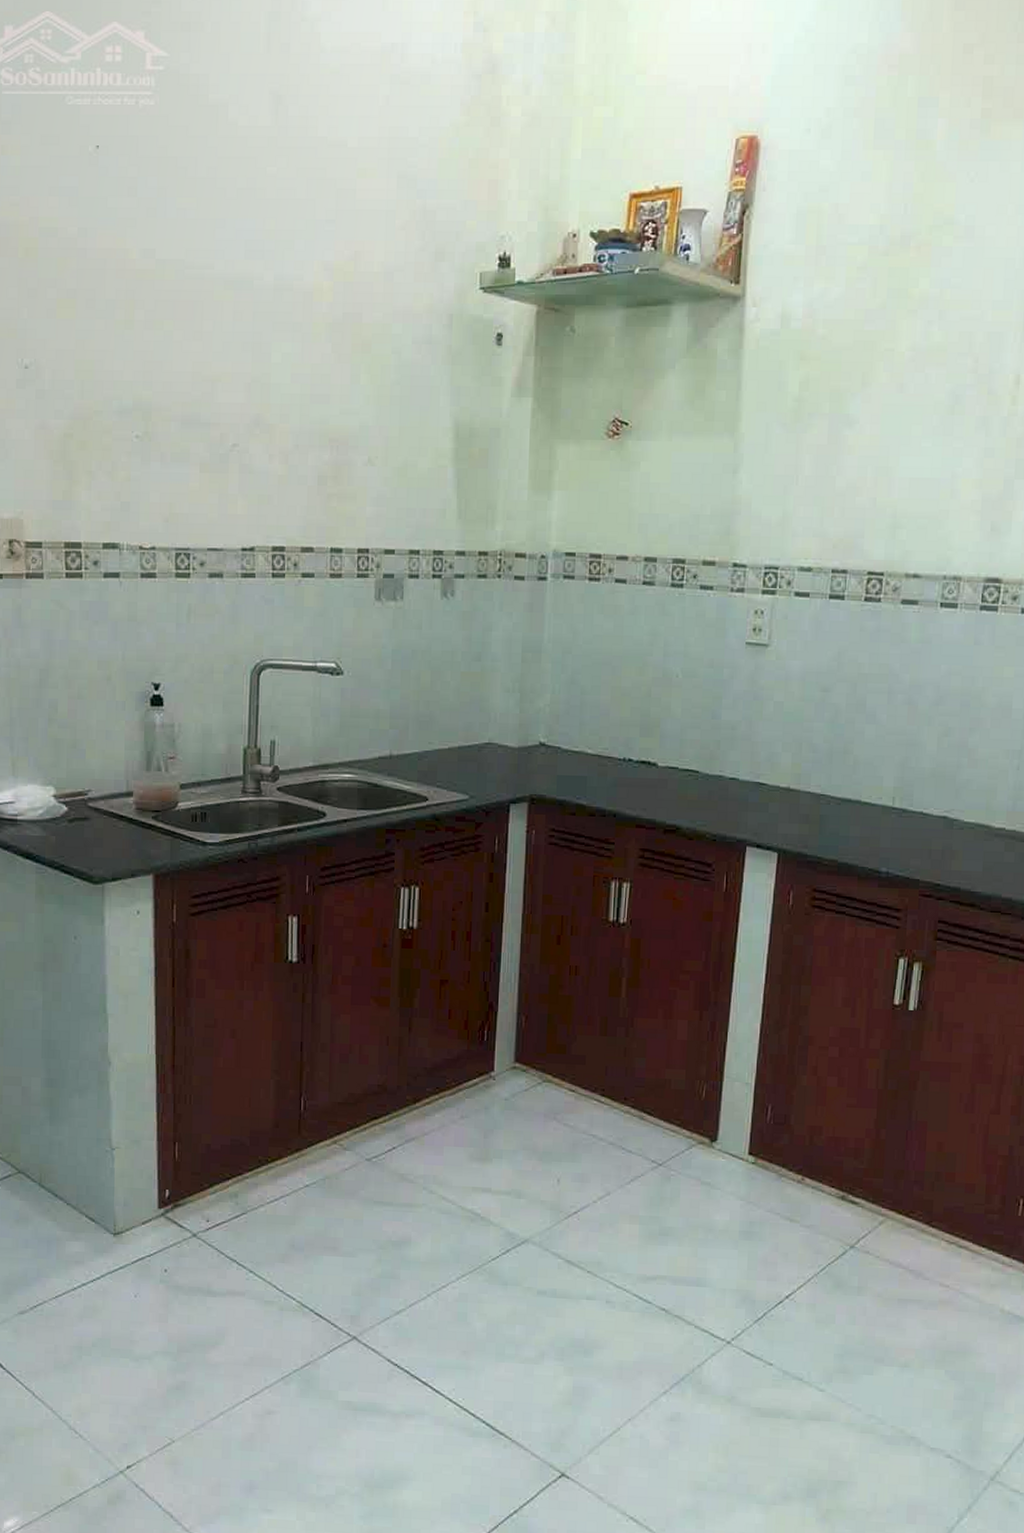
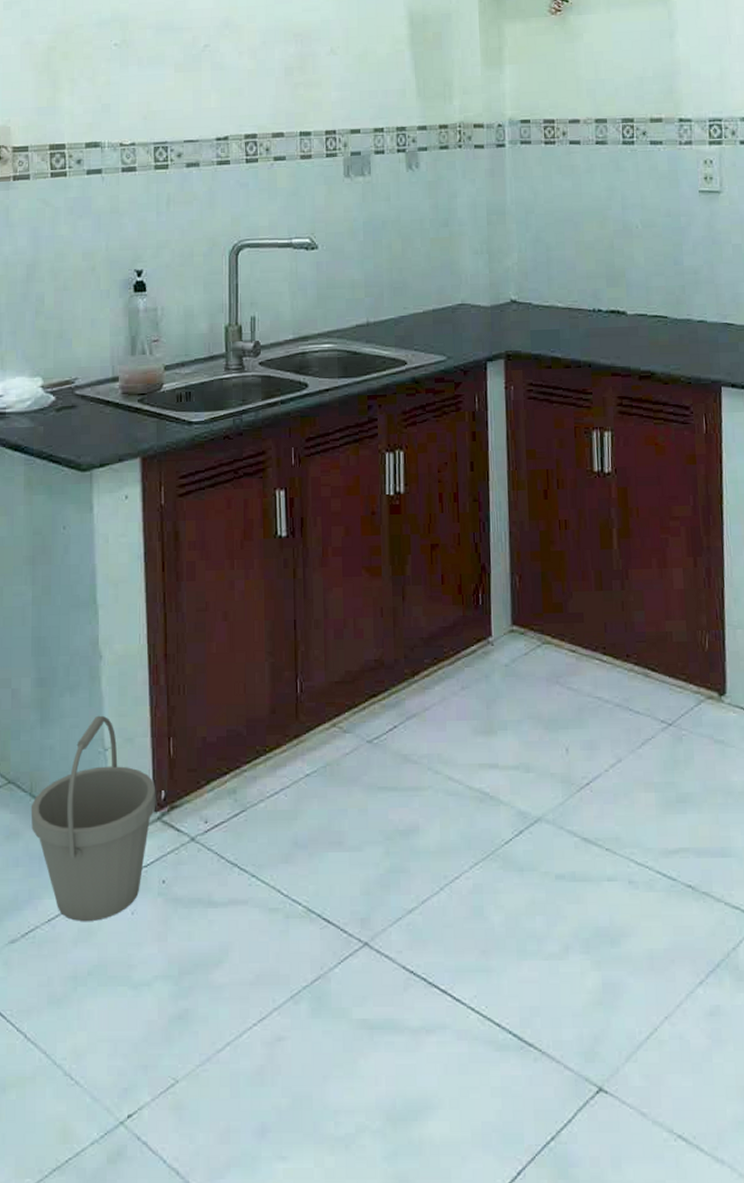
bucket: none [39,1117,161,1300] -> present [30,715,156,921]

